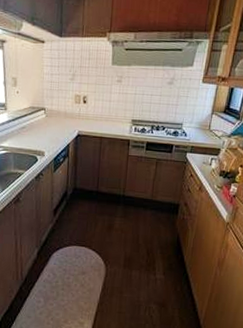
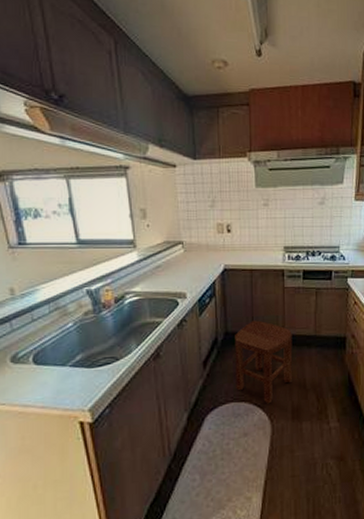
stool: none [79,181,131,251] -> present [235,320,293,404]

